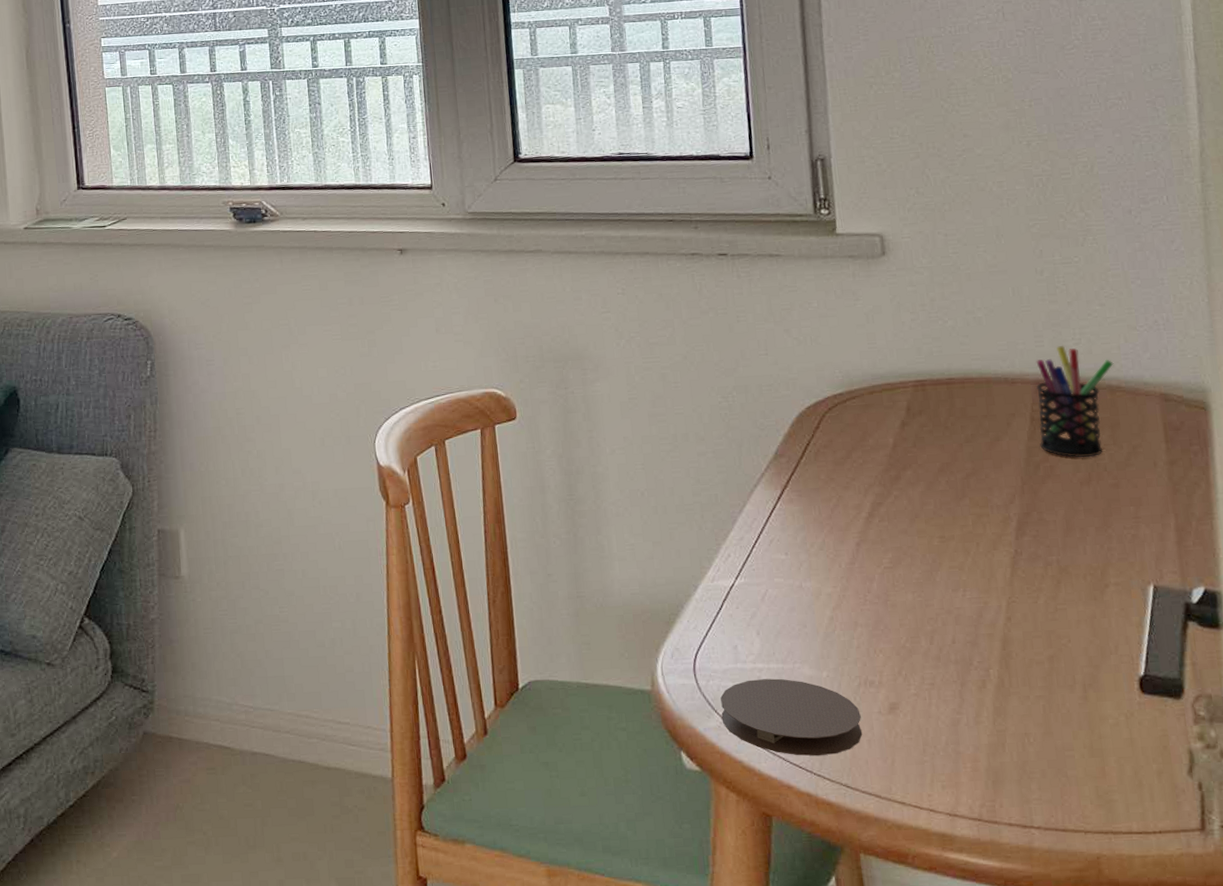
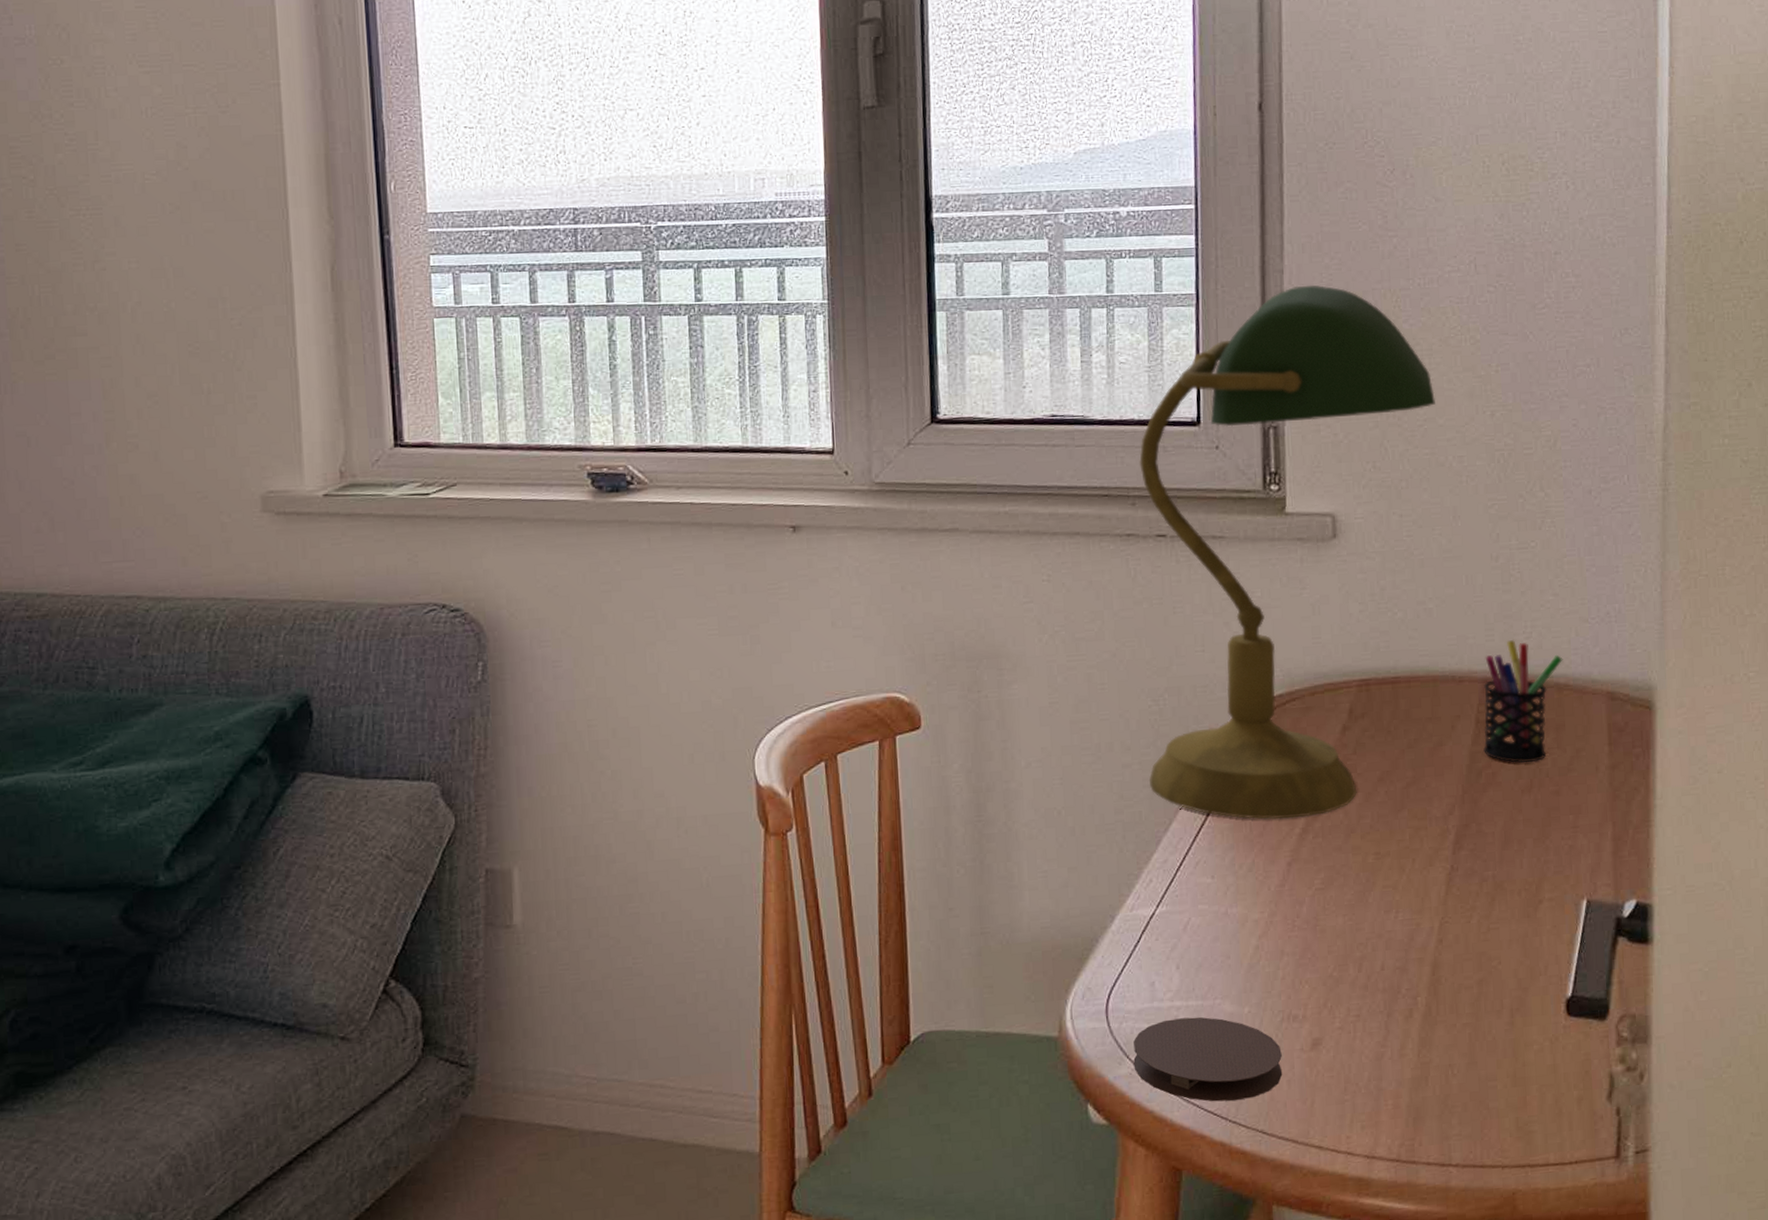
desk lamp: none [699,35,973,504] -> present [1139,285,1435,819]

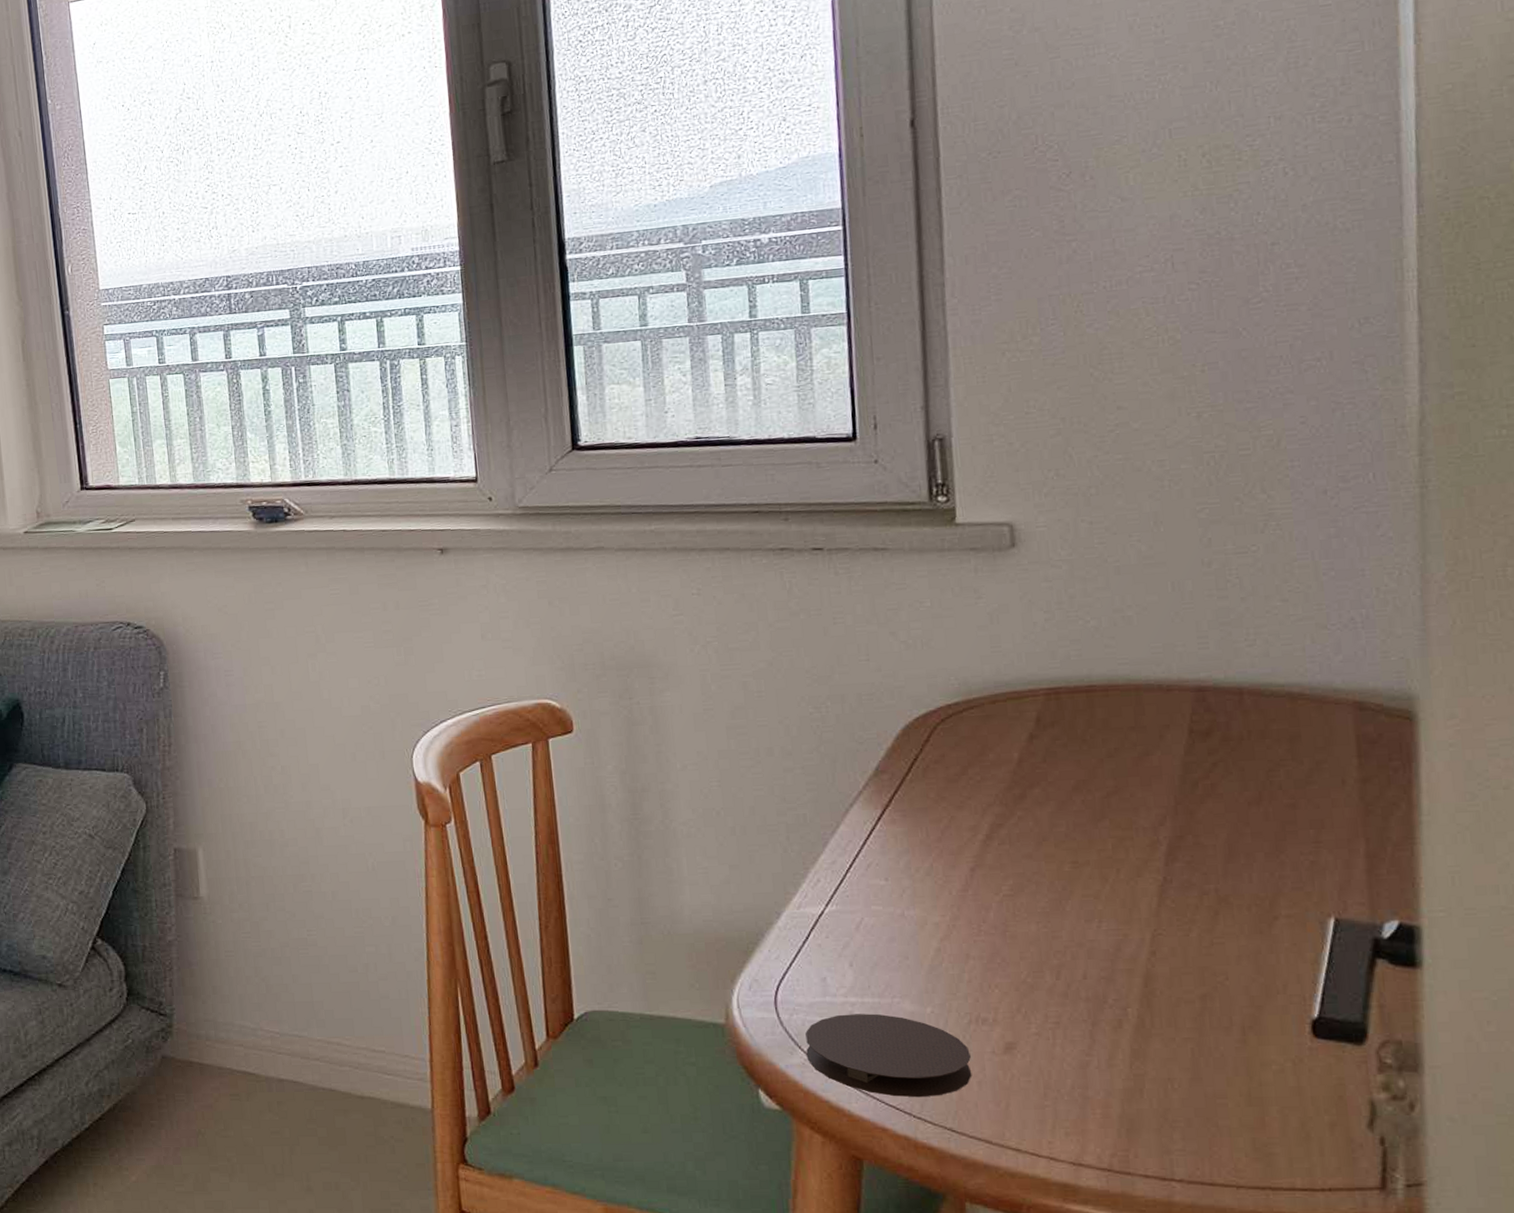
desk lamp: present [1139,285,1435,819] -> none [791,295,1128,825]
pen holder: present [1482,639,1563,763] -> none [1198,646,1296,774]

